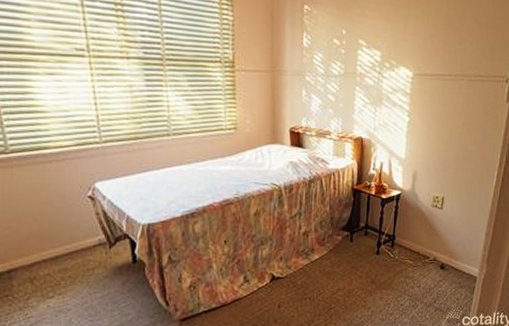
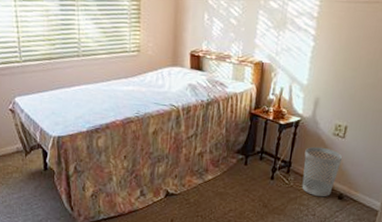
wastebasket: none [406,219,442,268] -> present [301,146,343,197]

